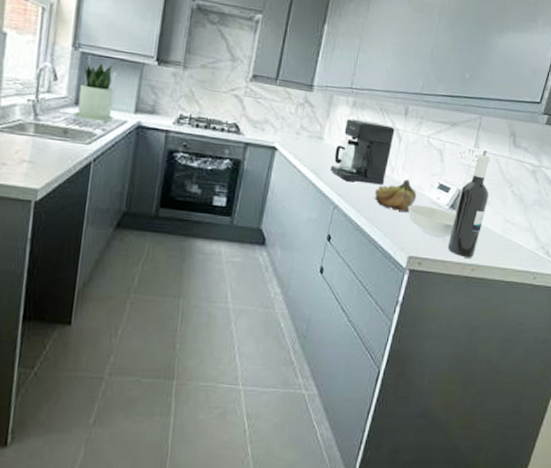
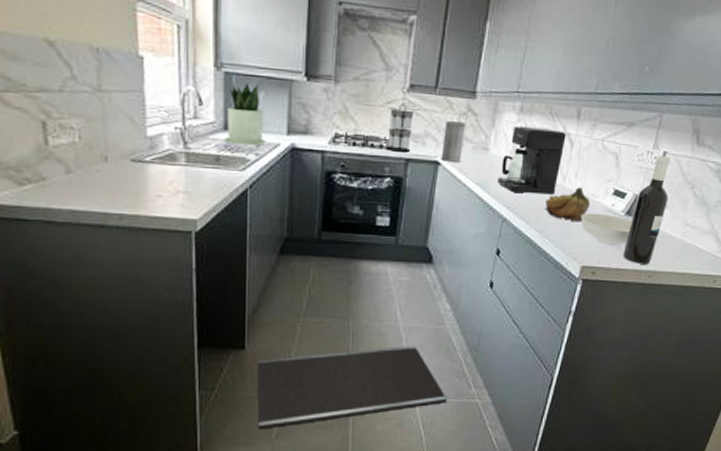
door mat: none [75,329,273,414] -> present [257,346,447,430]
spice rack: none [227,91,255,137] -> present [386,103,414,152]
canister: none [278,109,303,149] -> present [441,120,466,162]

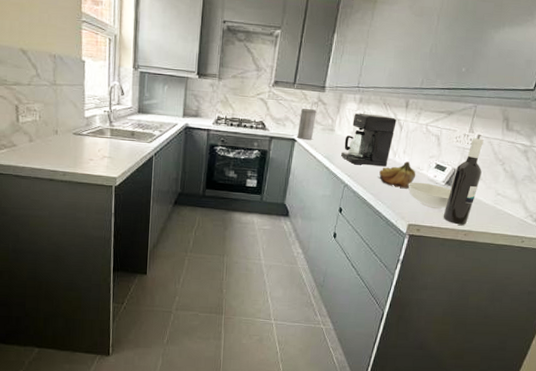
planter: present [224,82,267,147] -> none [138,78,168,126]
door mat: present [257,346,447,430] -> none [154,279,298,336]
spice rack: present [386,103,414,152] -> none [255,95,277,132]

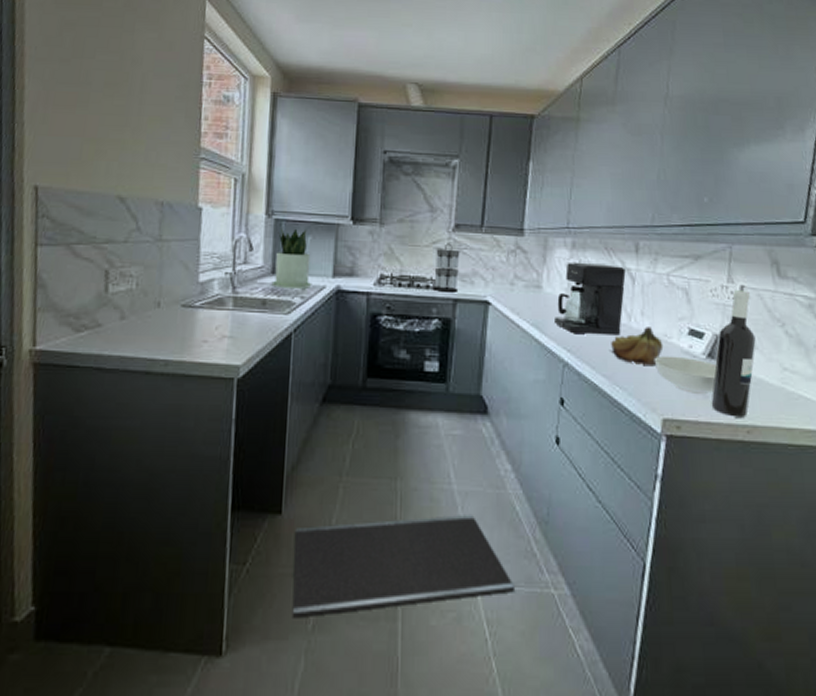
planter: none [138,78,168,126] -> present [271,228,312,290]
door mat: none [154,279,298,336] -> present [292,515,514,619]
spice rack: none [255,95,277,132] -> present [432,243,460,292]
canister: present [297,108,317,140] -> none [491,258,515,301]

